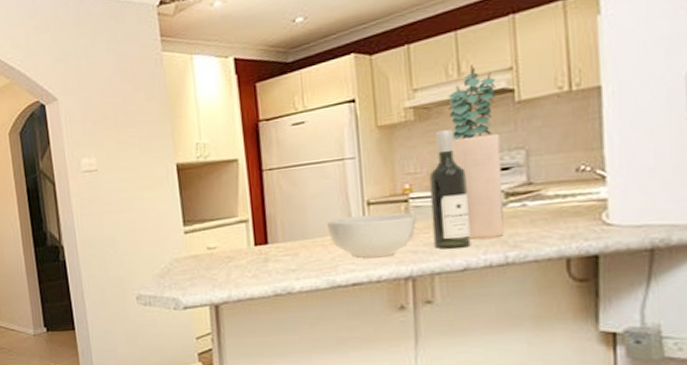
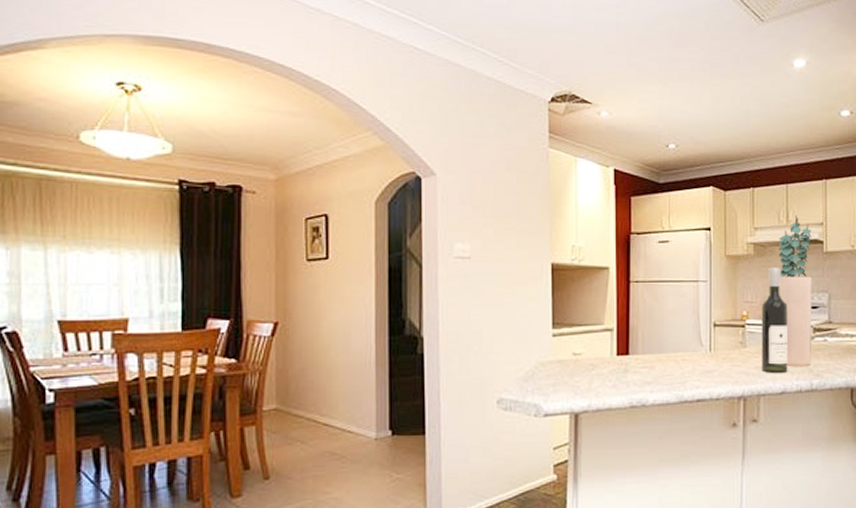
bowl: present [326,213,417,258] -> none [679,336,750,377]

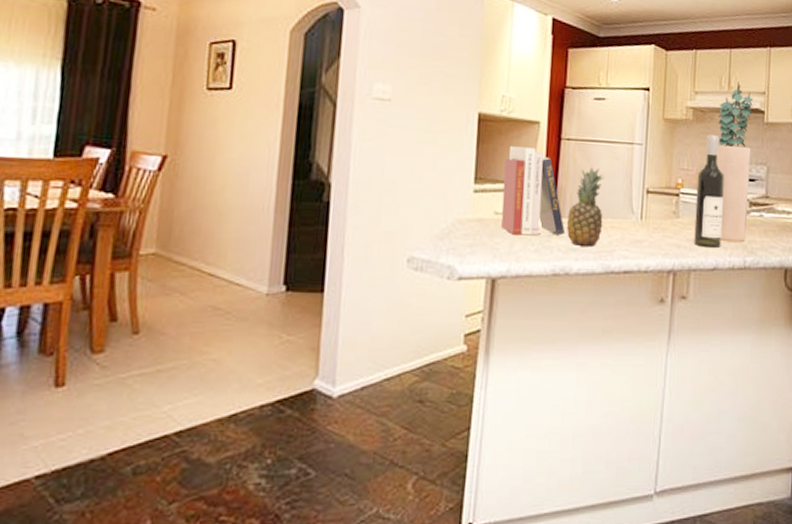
books: none [579,292,640,373] -> present [501,146,566,236]
fruit: none [640,306,674,379] -> present [566,167,604,246]

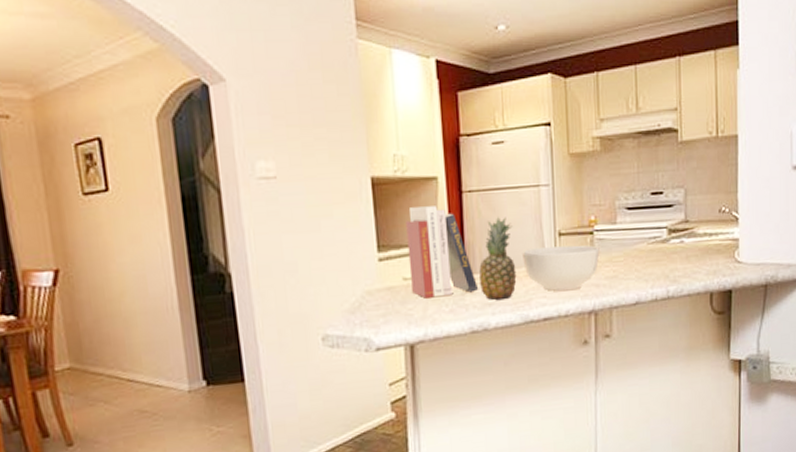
bowl: none [609,201,684,248] -> present [521,245,600,292]
bottle: present [694,135,724,249] -> none [611,163,642,284]
vase: present [716,82,753,243] -> none [628,101,668,275]

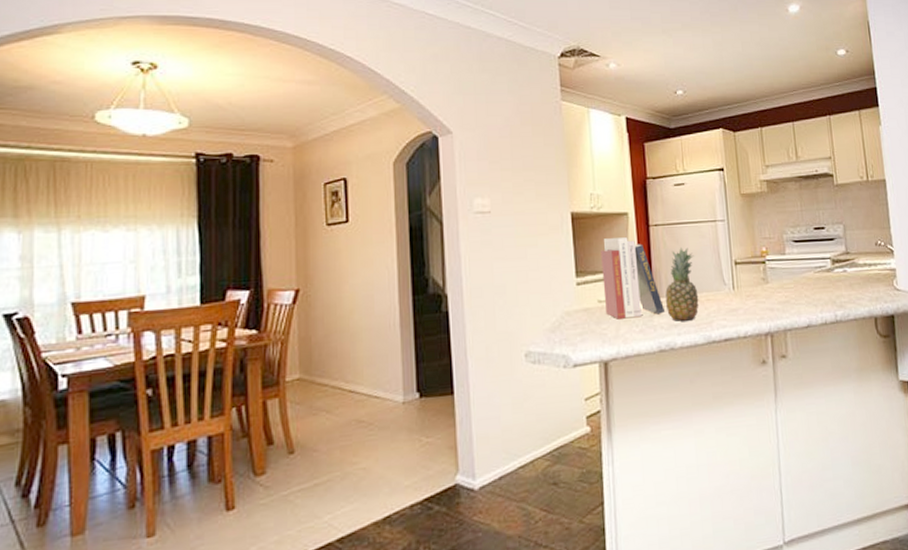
bowl: present [521,245,600,292] -> none [702,273,772,315]

